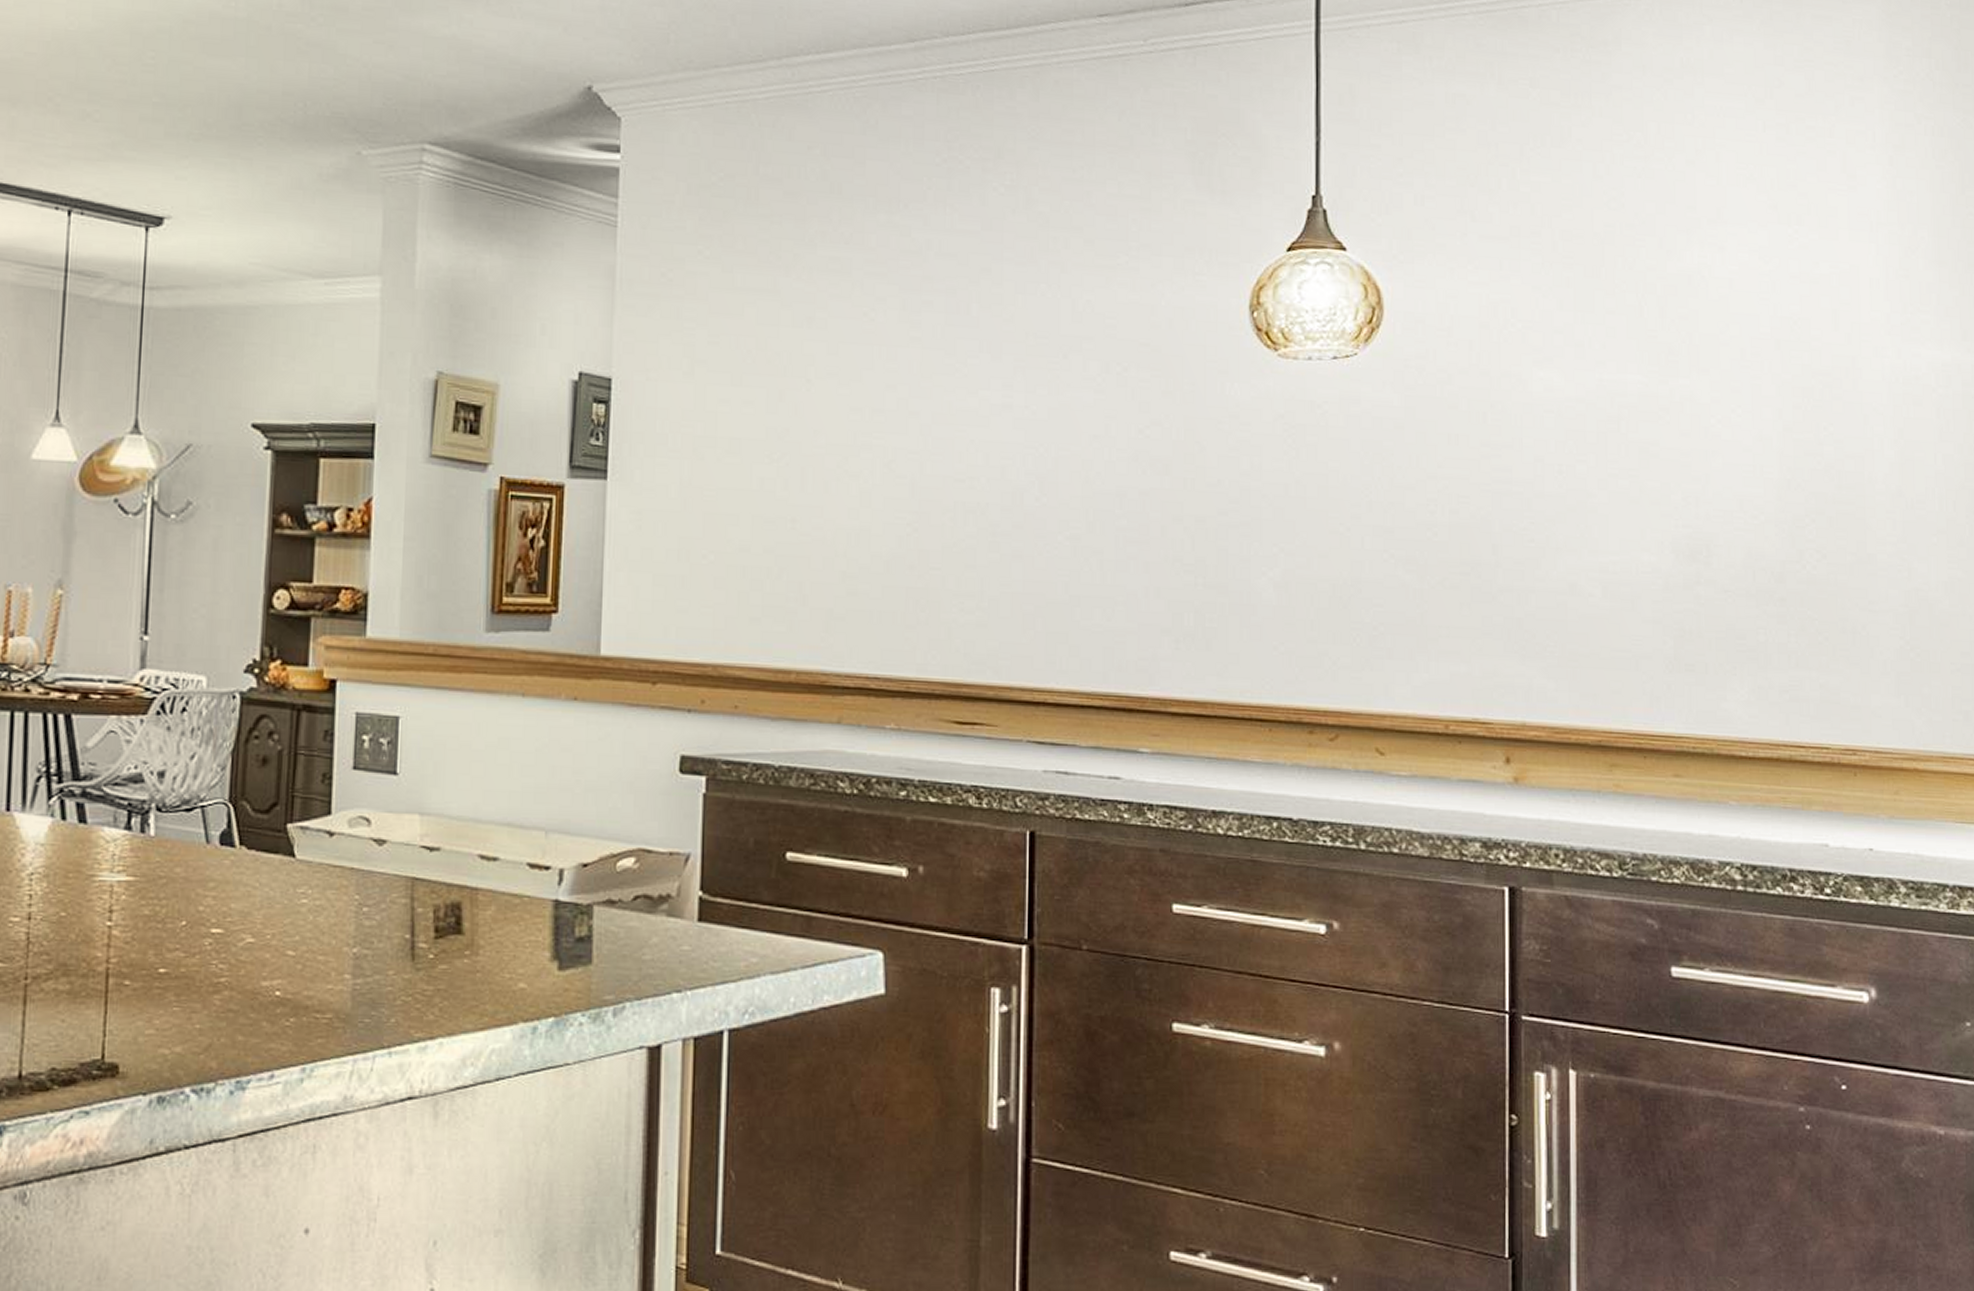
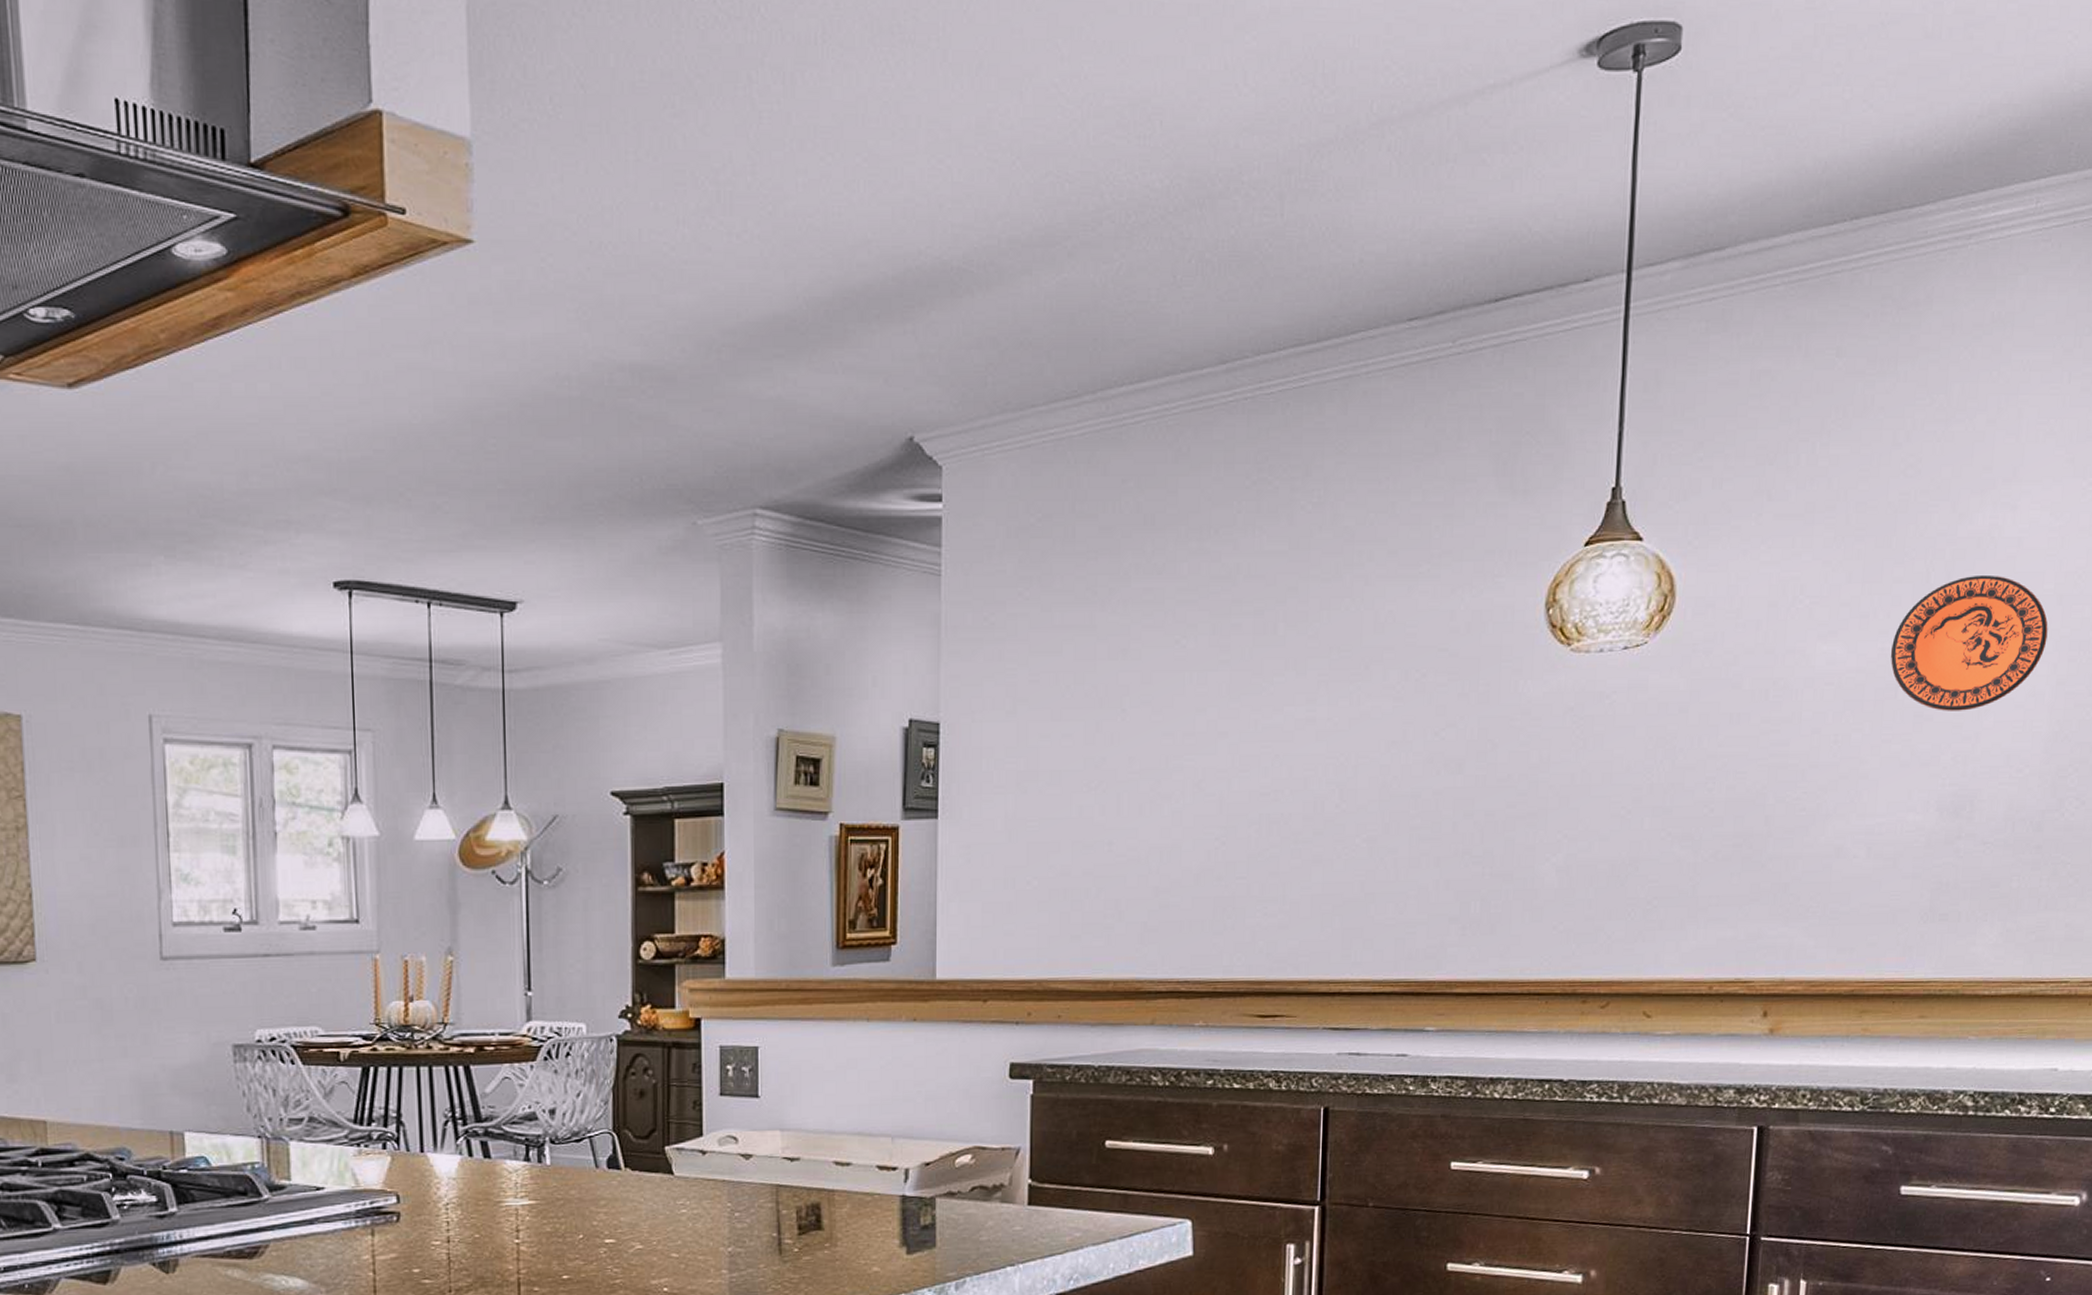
decorative plate: none [1609,313,1769,451] -> present [1890,576,2048,711]

